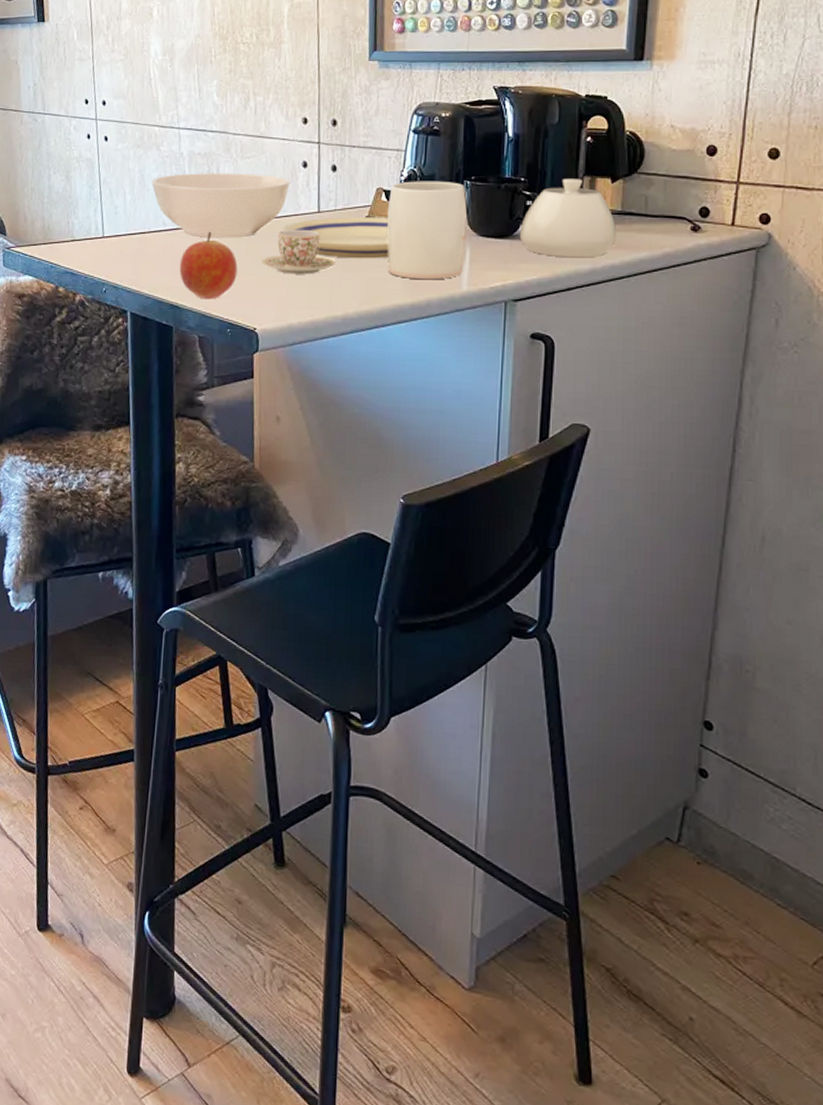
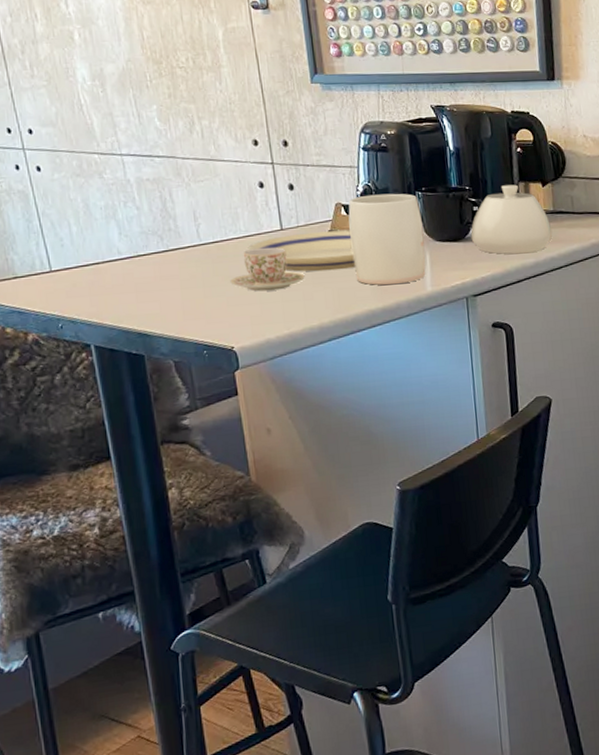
bowl: present [151,173,291,238] -> none [98,196,249,263]
fruit: present [179,231,238,300] -> none [142,256,207,324]

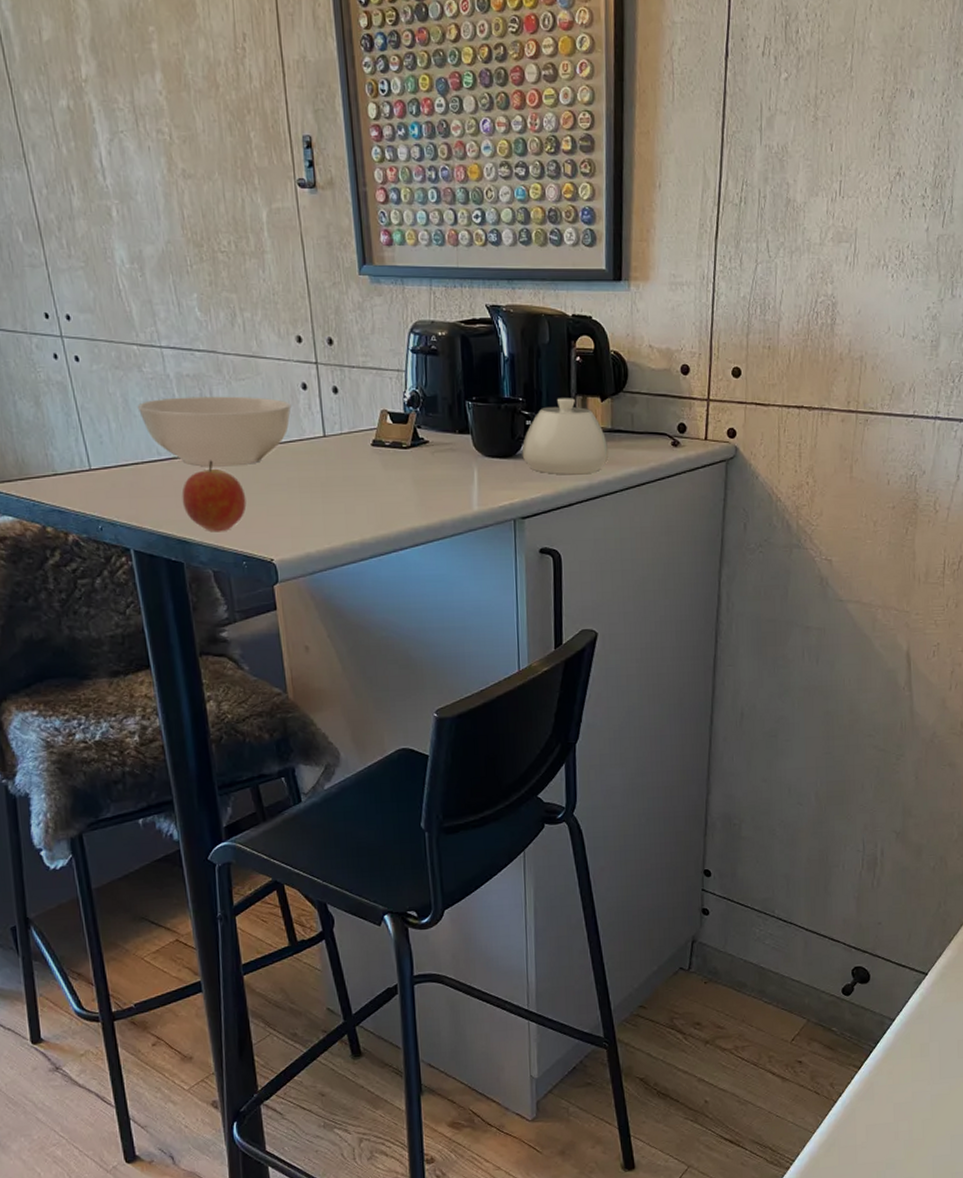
bowl: none [98,196,249,263] -> present [137,396,292,467]
fruit: none [142,256,207,324] -> present [182,460,247,532]
teacup: present [230,247,305,292] -> none [270,454,347,502]
plate: present [247,230,356,272] -> none [288,440,400,484]
mug: present [348,193,426,286] -> none [393,402,473,502]

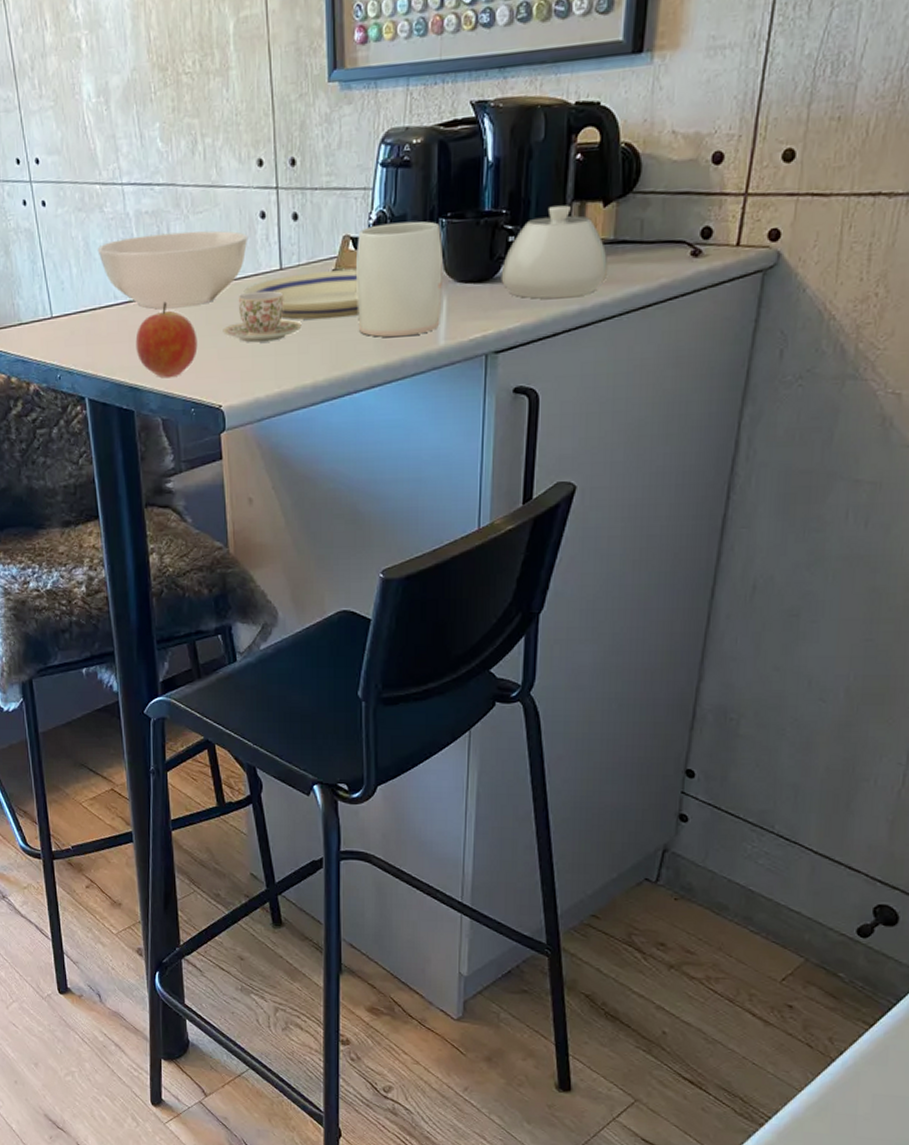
teacup: none [270,454,347,502] -> present [223,290,302,343]
plate: none [288,440,400,484] -> present [242,269,359,320]
mug: none [393,402,473,502] -> present [355,221,444,338]

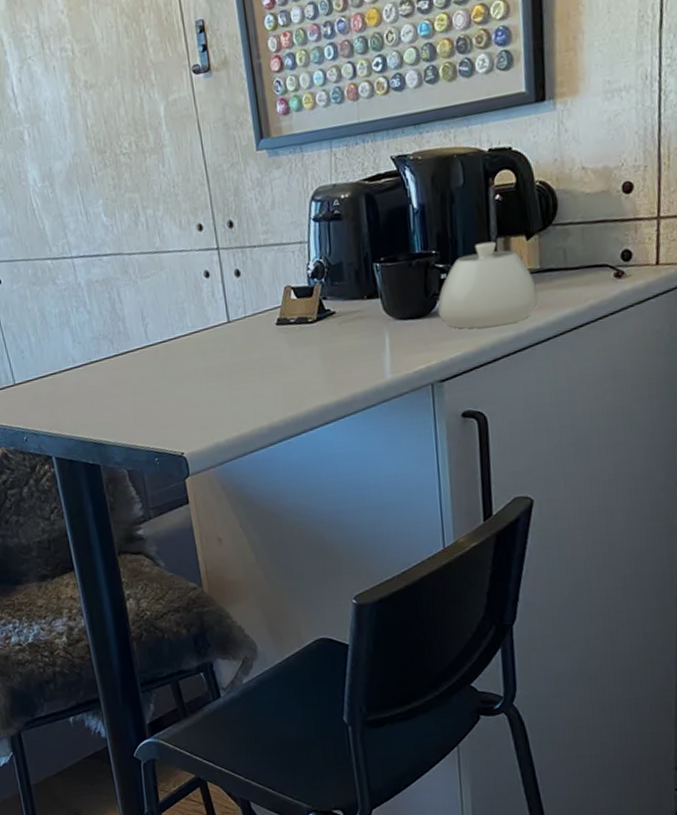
bowl: present [97,230,248,309] -> none [53,291,195,369]
fruit: present [135,301,198,378] -> none [96,361,156,432]
teacup: present [223,290,302,343] -> none [178,342,254,392]
plate: present [242,269,359,320] -> none [194,316,307,368]
mug: present [355,221,444,338] -> none [298,266,385,377]

